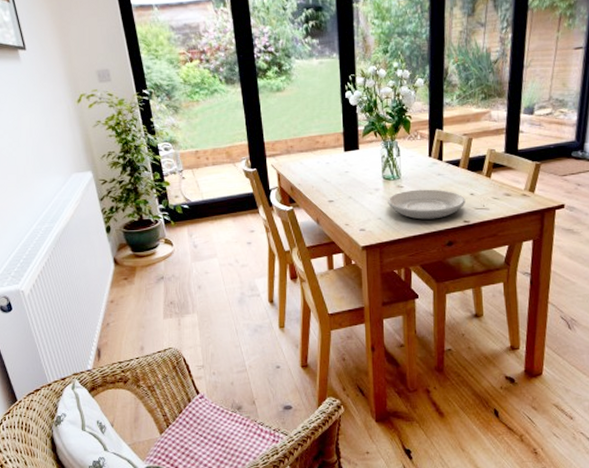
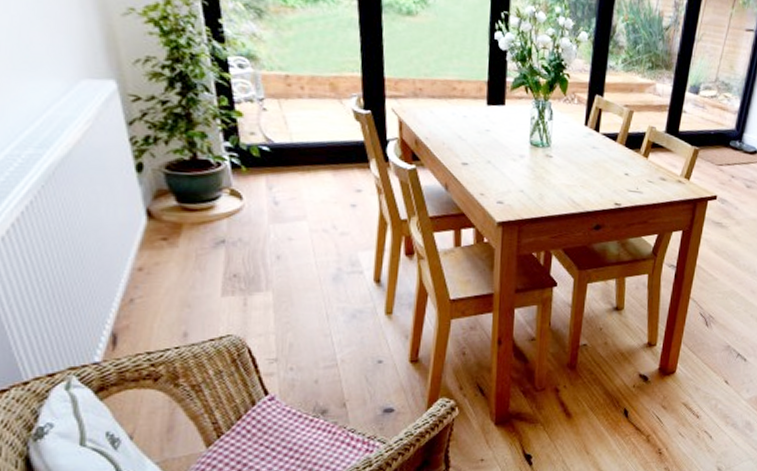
plate: present [388,189,466,220] -> none [533,161,619,198]

